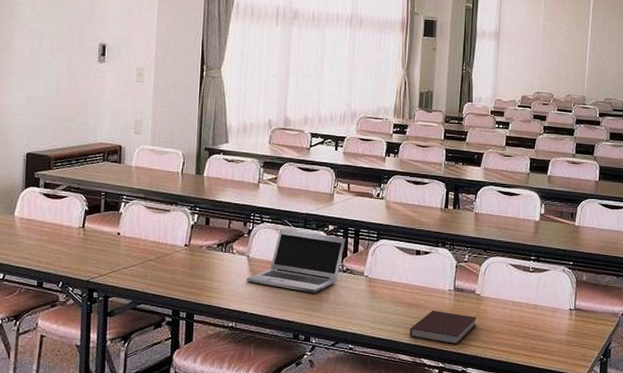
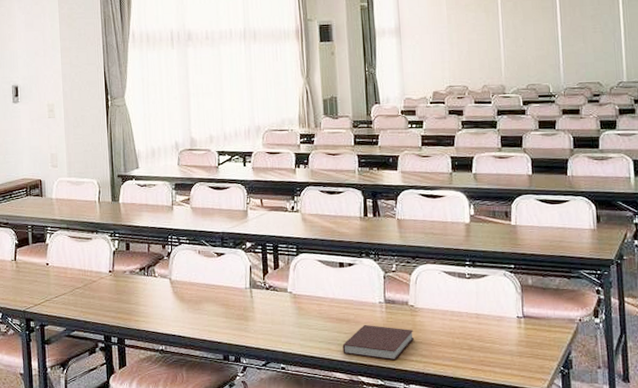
laptop: present [246,228,346,293] -> none [171,249,265,313]

